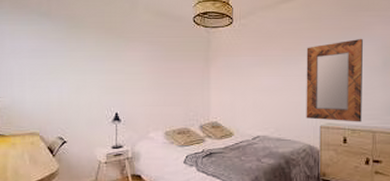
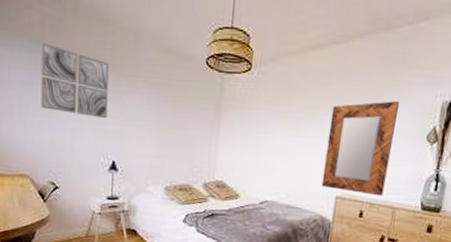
wall art: none [48,15,109,76] -> present [41,42,109,119]

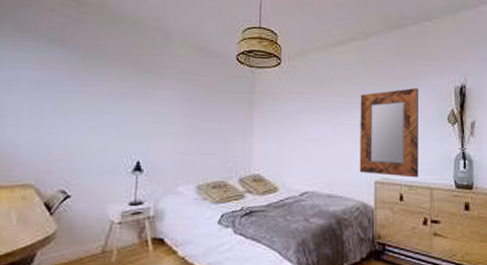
wall art: present [41,42,109,119] -> none [55,42,135,117]

